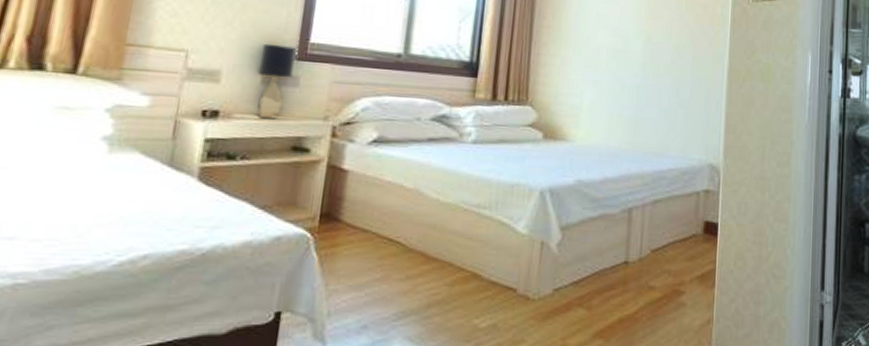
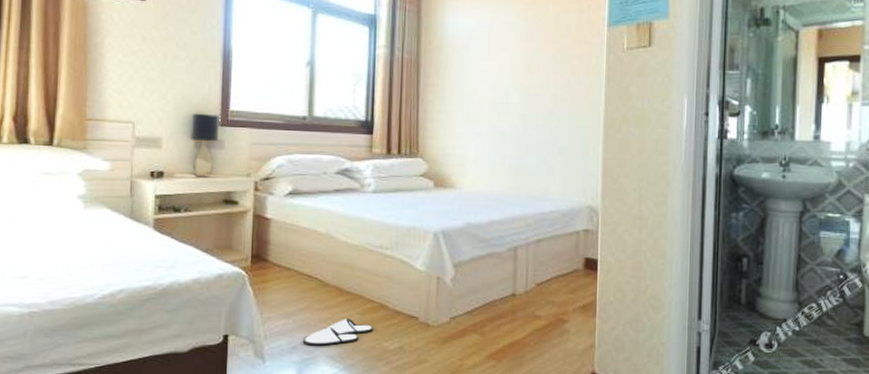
slippers: none [375,289,463,324] -> present [302,317,374,346]

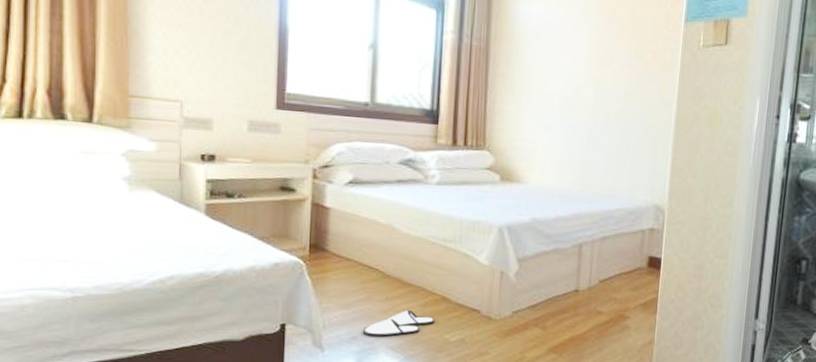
table lamp: present [190,114,219,177] -> none [244,95,275,163]

